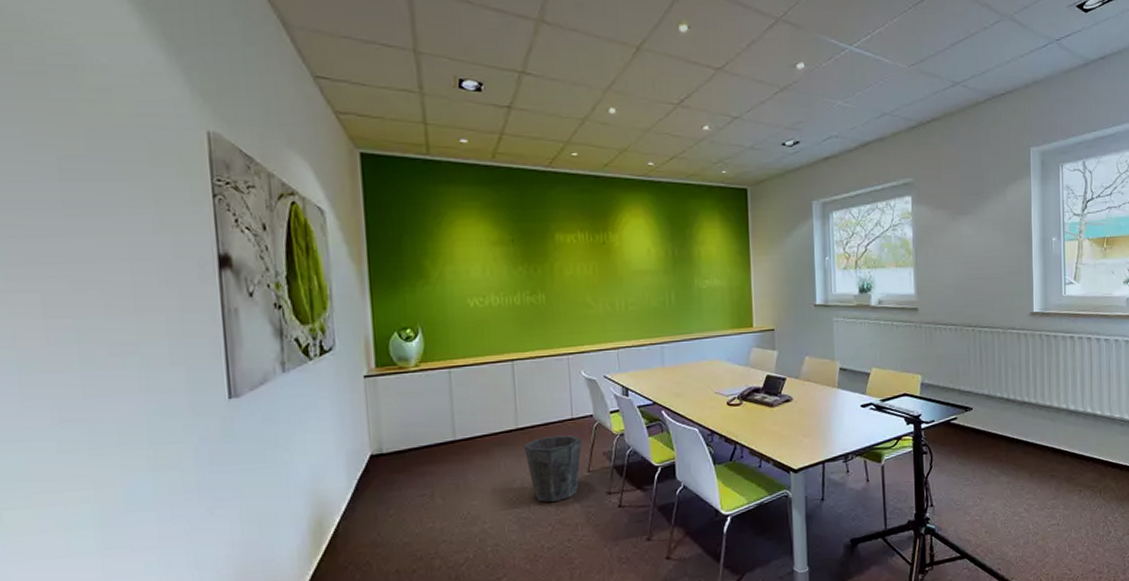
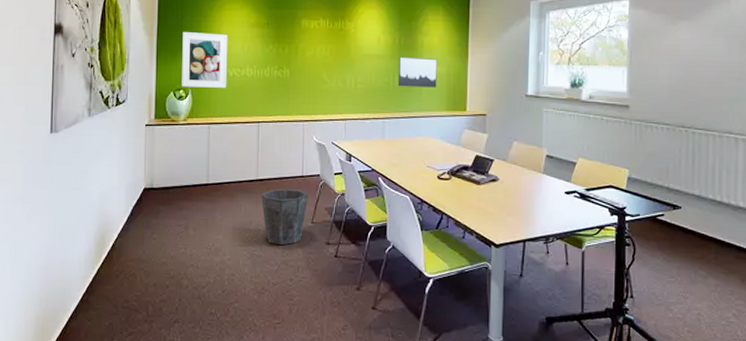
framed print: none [403,255,468,325] -> present [182,31,228,88]
wall art: none [673,270,719,306] -> present [397,56,438,88]

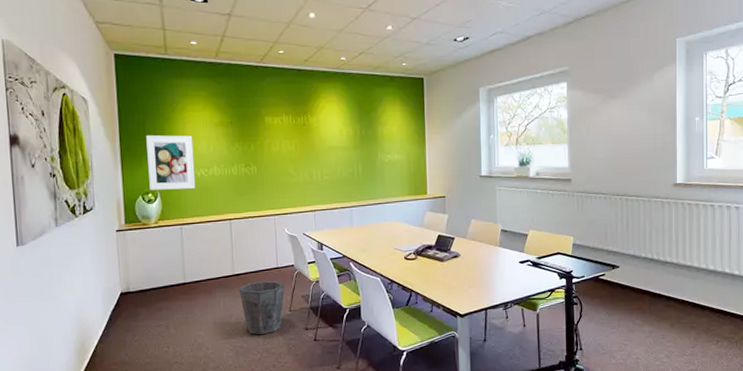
wall art: present [397,56,438,88] -> none [361,147,399,176]

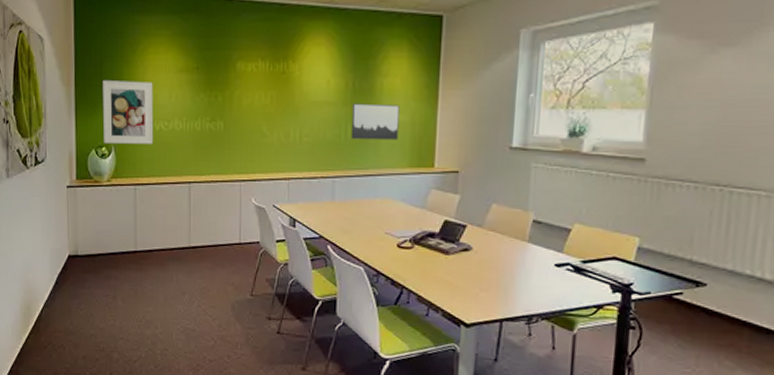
waste bin: present [238,280,285,335] -> none [194,257,248,320]
wall art: none [361,147,399,176] -> present [350,103,400,140]

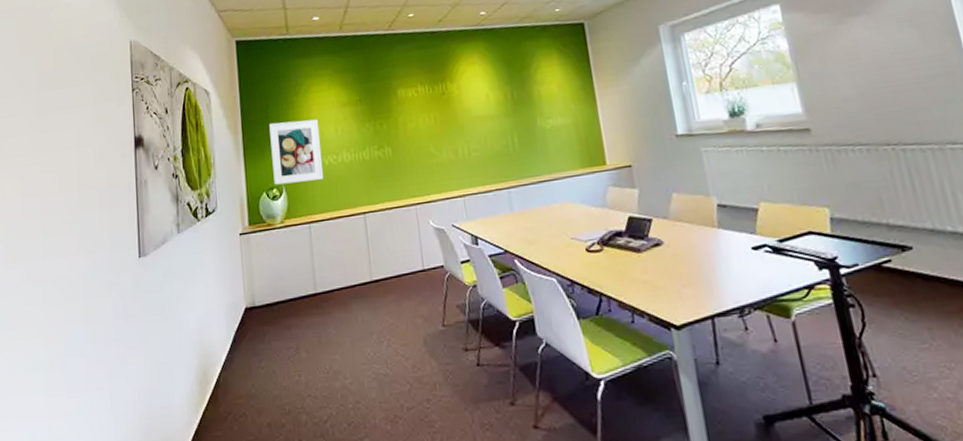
wall art: present [350,103,400,140] -> none [514,109,566,148]

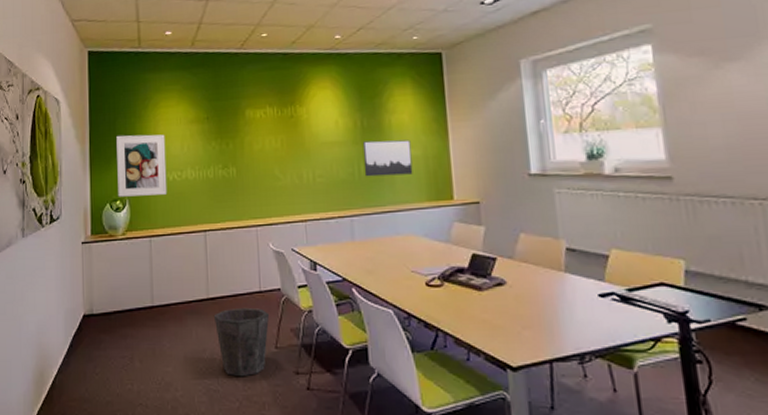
waste bin: none [378,287,435,359] -> present [213,307,270,377]
wall art: none [514,109,566,148] -> present [362,139,413,177]

